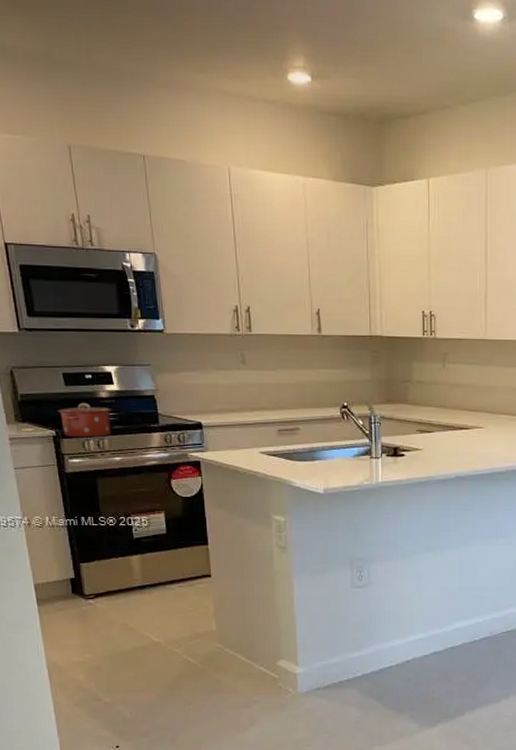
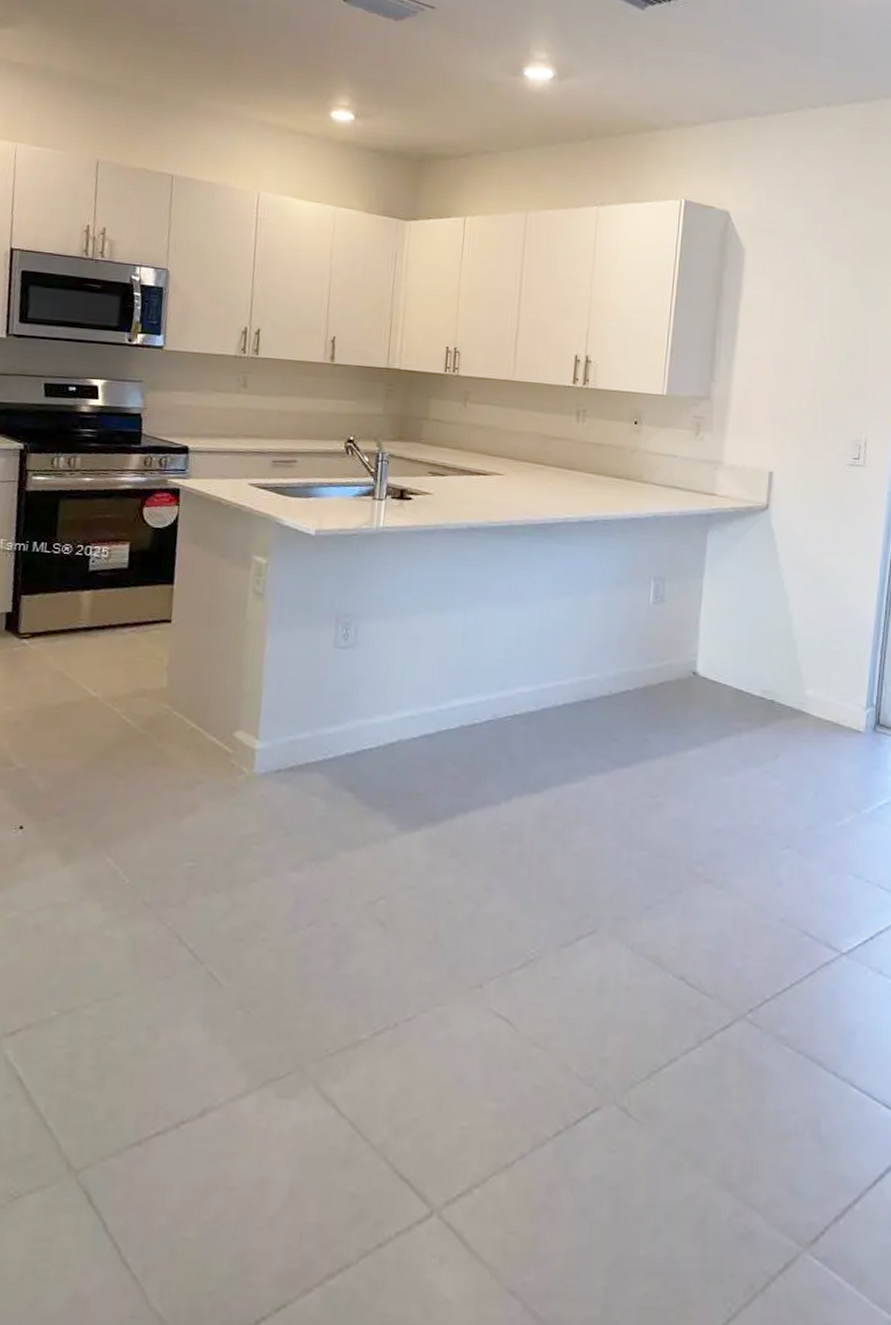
casserole: present [57,403,112,439] -> none [30,416,91,455]

